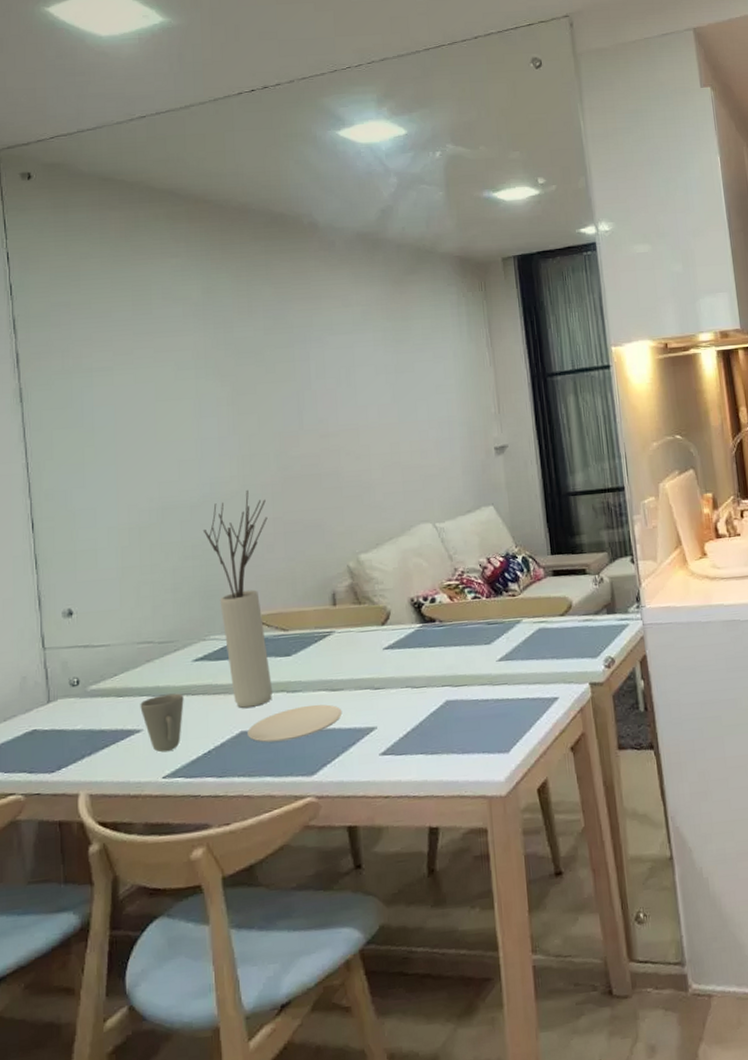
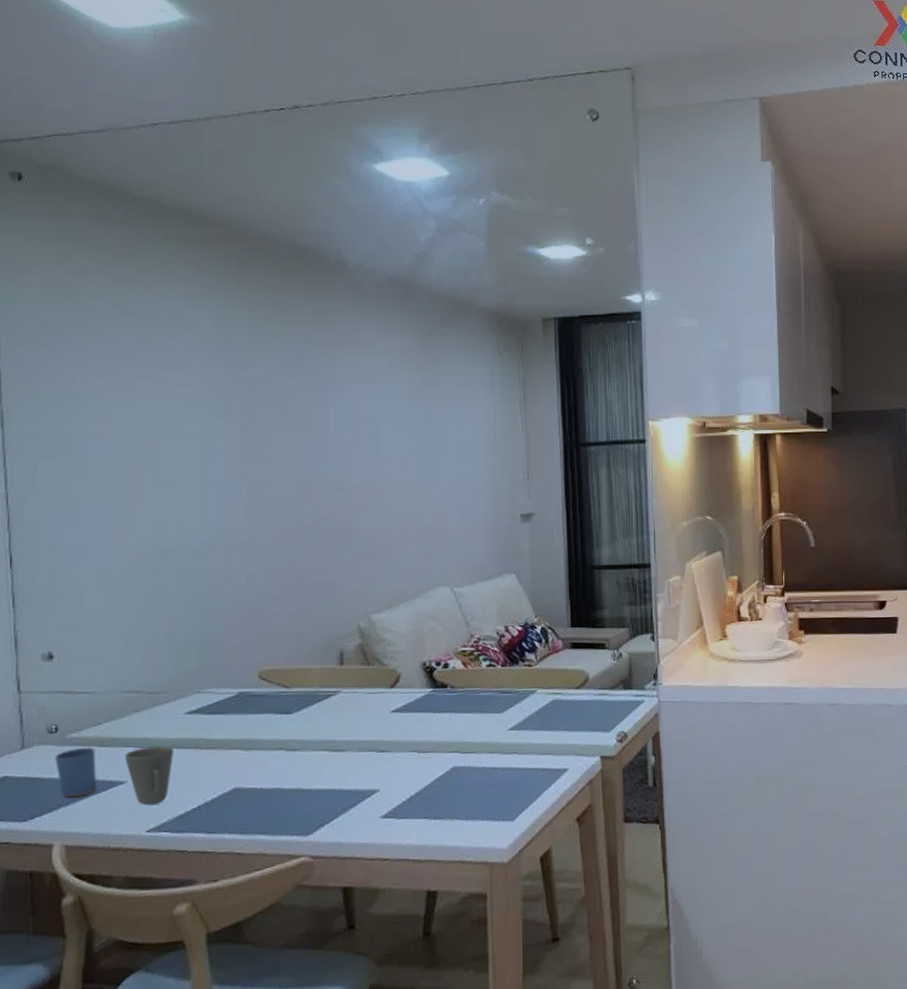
mug: none [77,698,115,748] -> present [54,747,96,798]
vase: present [202,489,273,708] -> none [202,539,274,764]
plate: present [247,704,343,743] -> none [241,764,344,801]

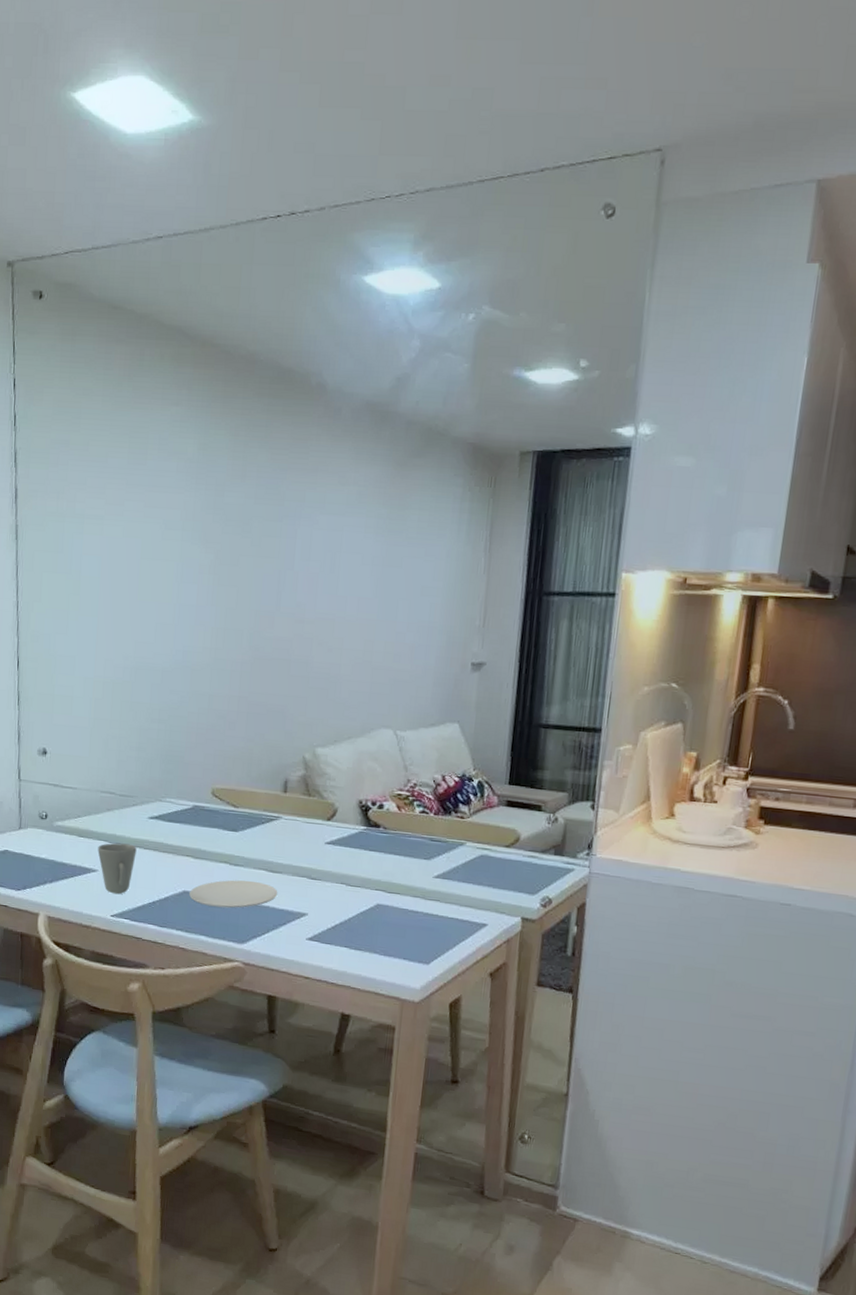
mug: present [54,747,96,798] -> none [43,835,75,877]
plate: none [241,764,344,801] -> present [189,880,278,909]

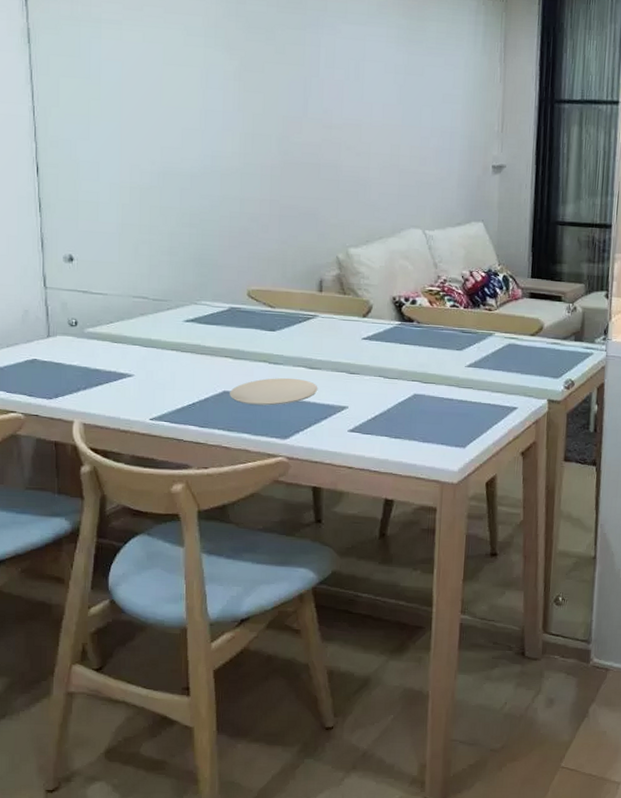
mug: present [97,842,137,895] -> none [133,347,173,398]

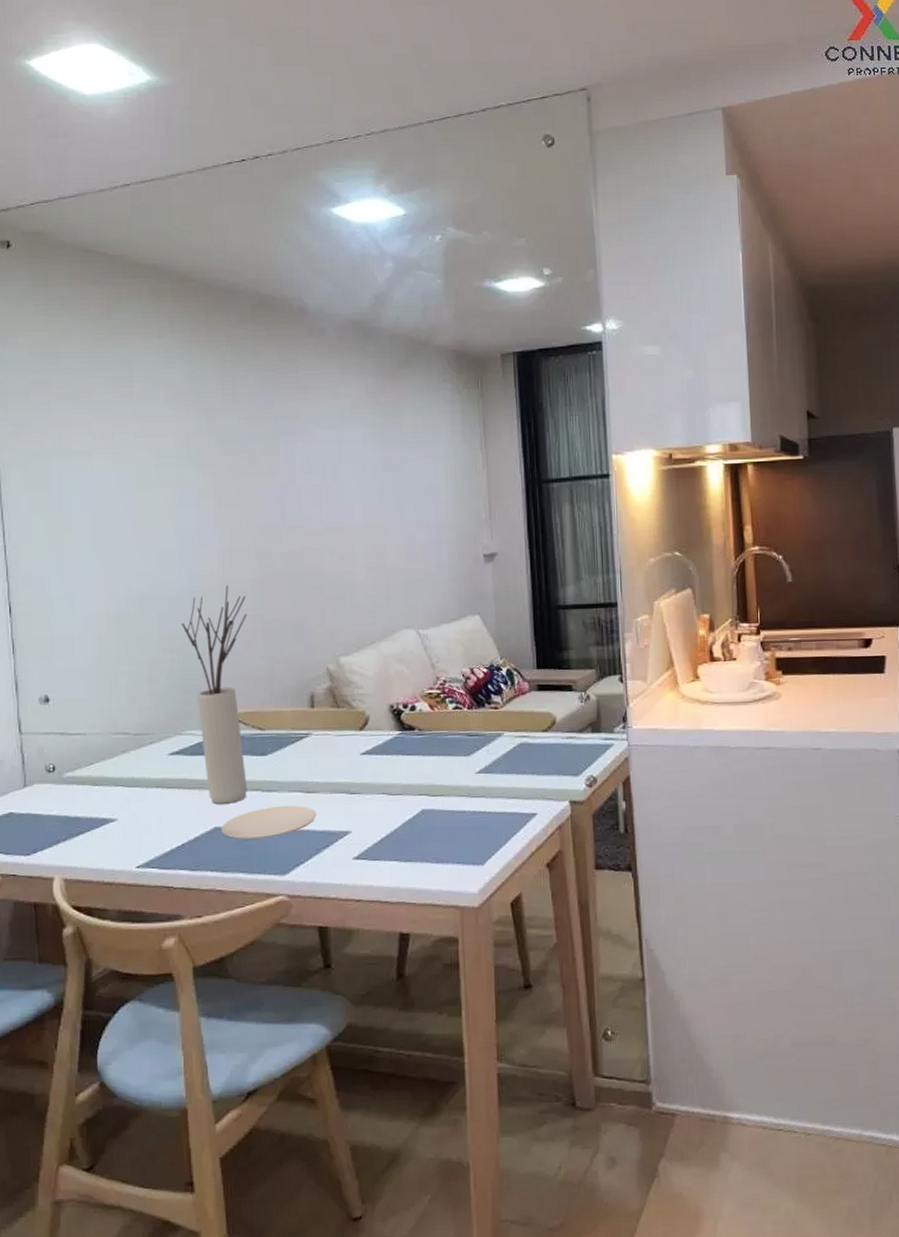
vase: none [201,168,265,371] -> present [181,584,248,804]

